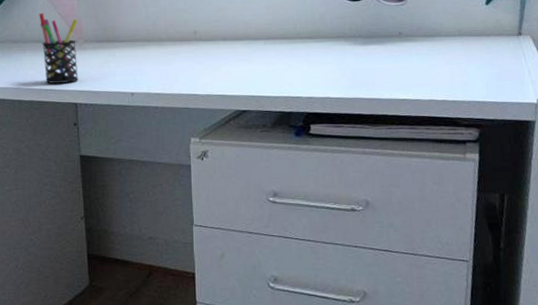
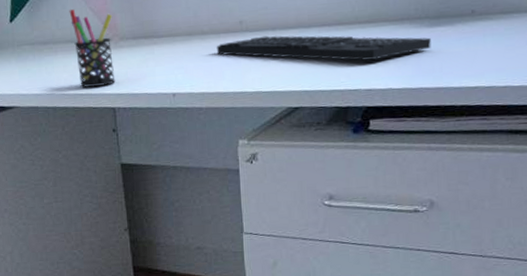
keyboard: none [172,45,364,71] -> present [216,35,431,61]

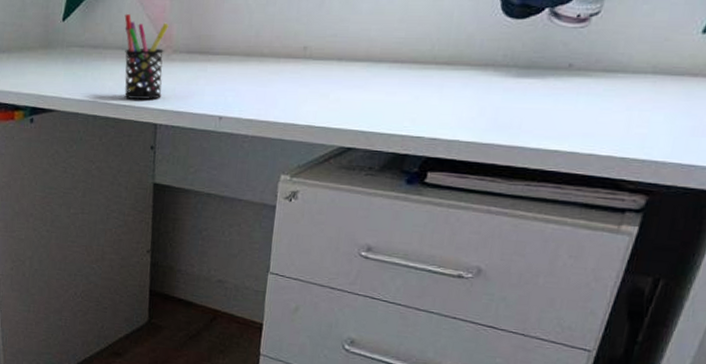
keyboard: present [216,35,431,61] -> none [273,66,515,106]

